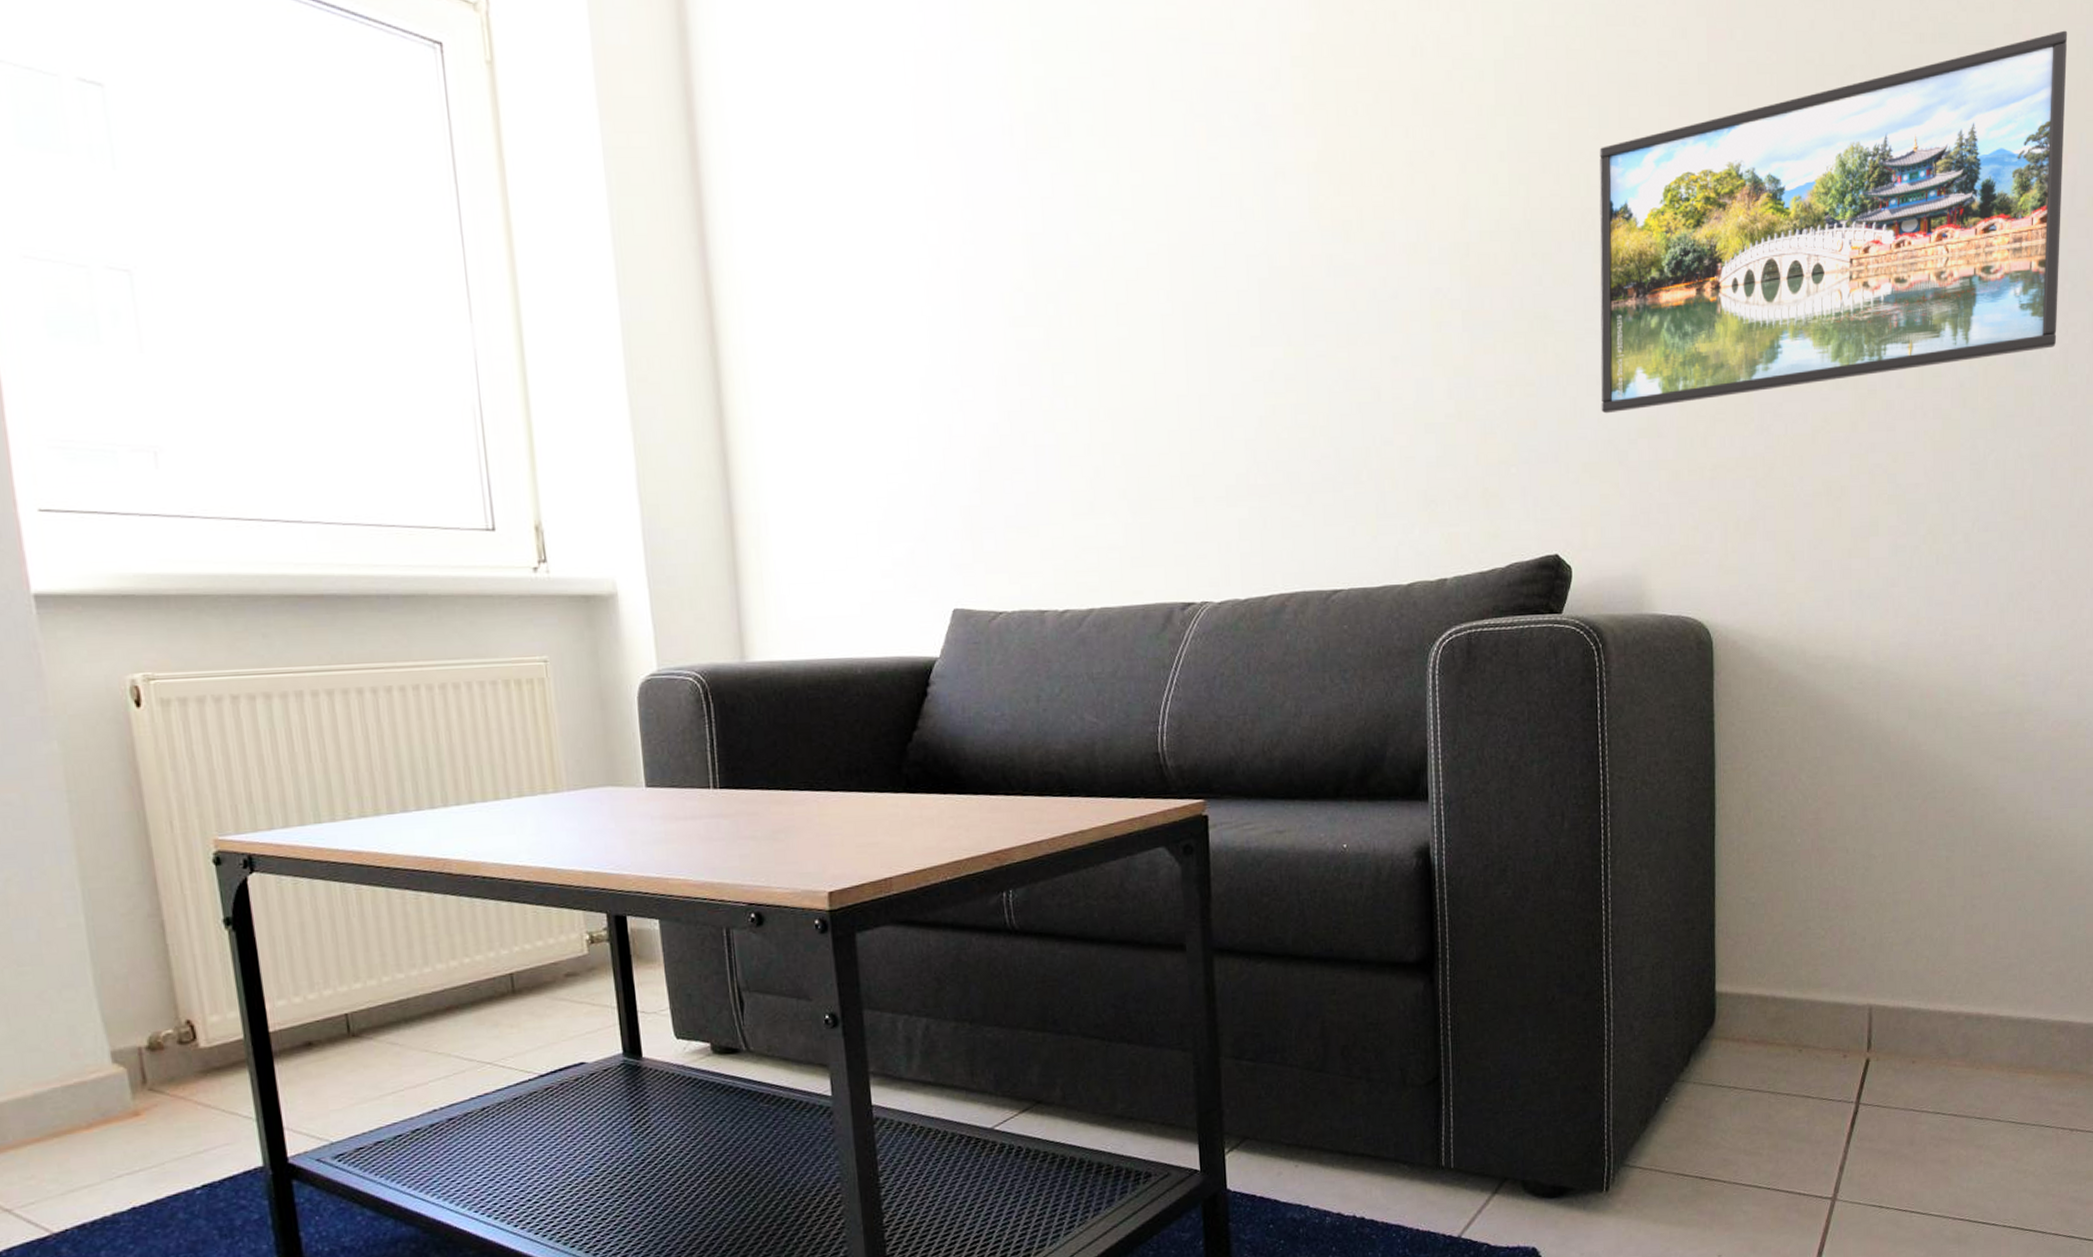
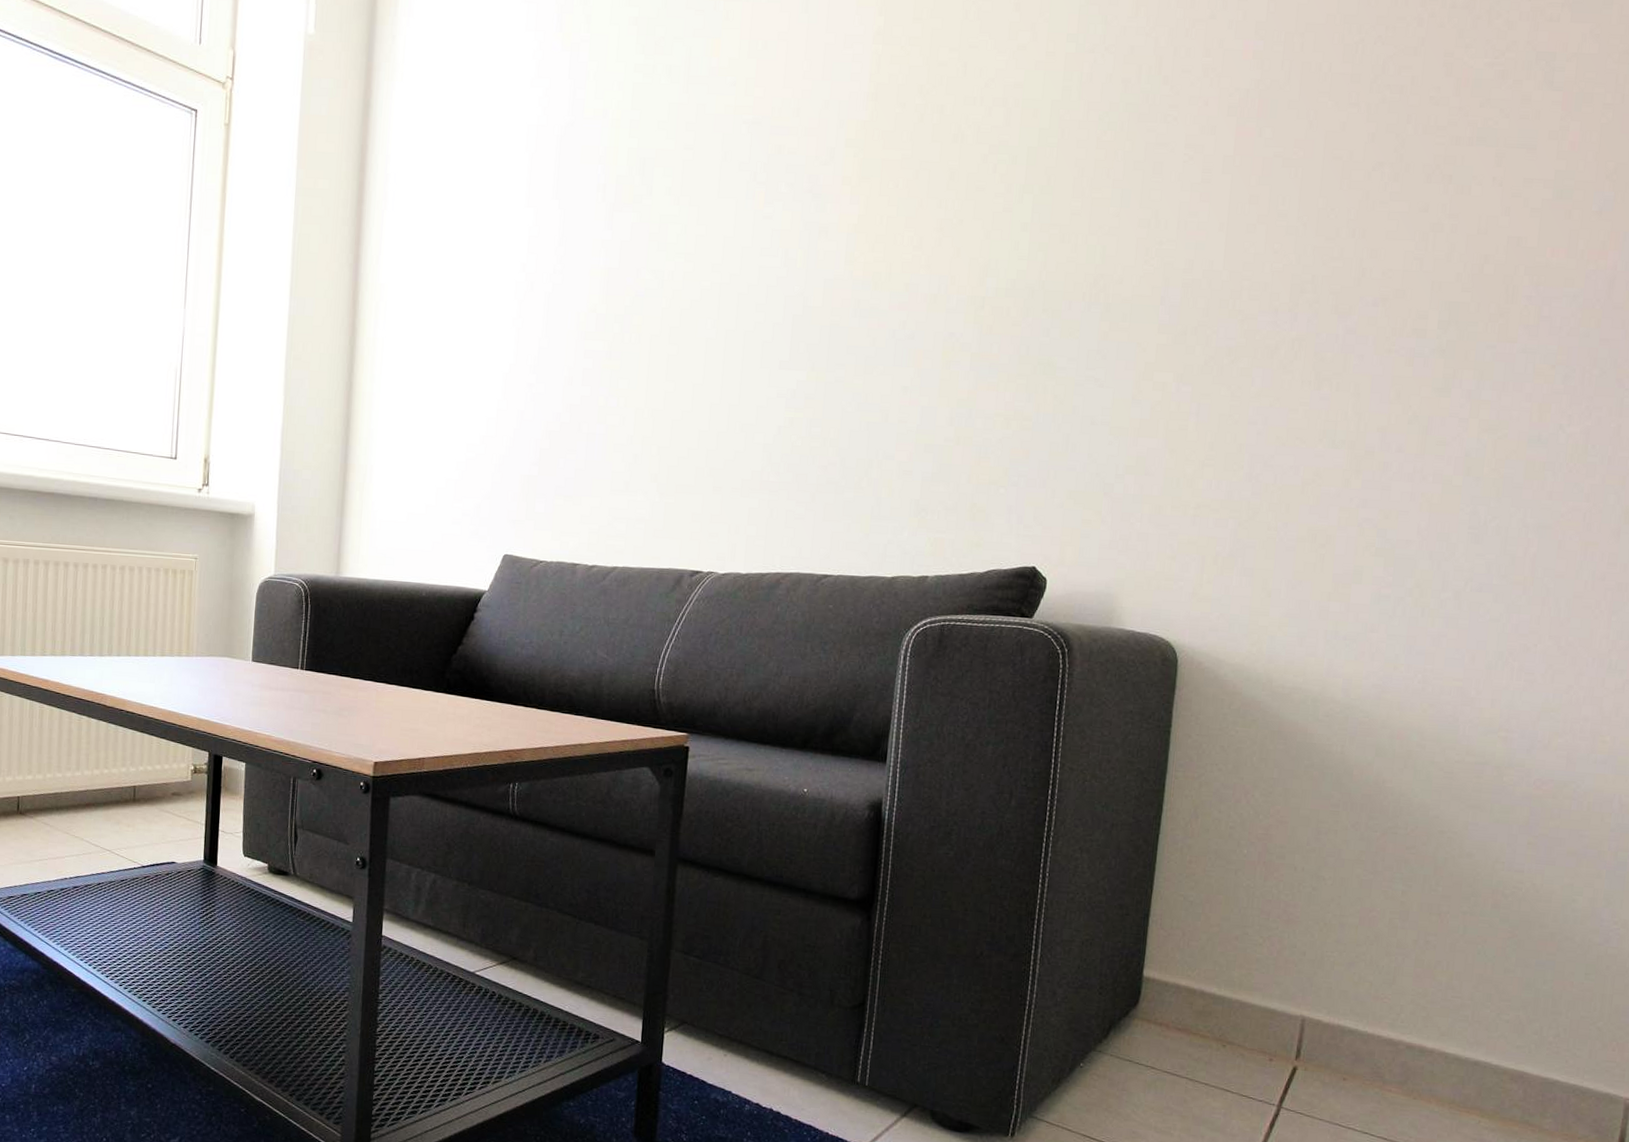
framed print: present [1599,30,2068,414] -> none [1092,138,1620,451]

